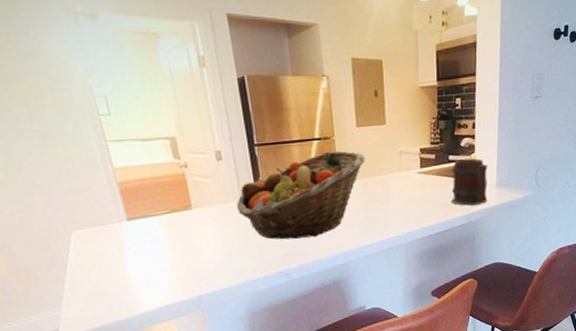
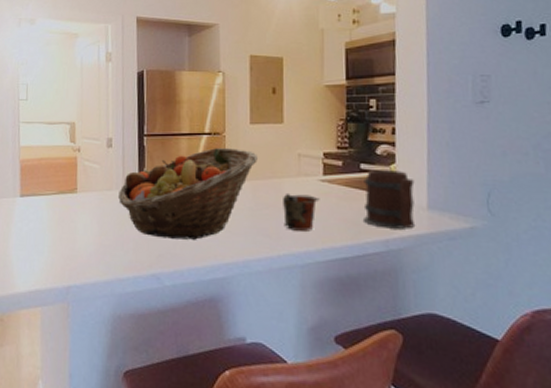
mug: none [389,186,418,217] -> present [283,192,320,231]

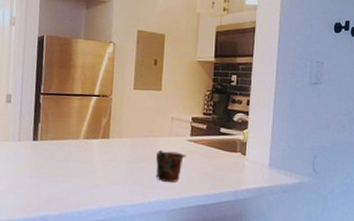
fruit basket: present [118,148,257,240] -> none [14,108,138,187]
mug: present [363,170,416,229] -> none [220,133,261,183]

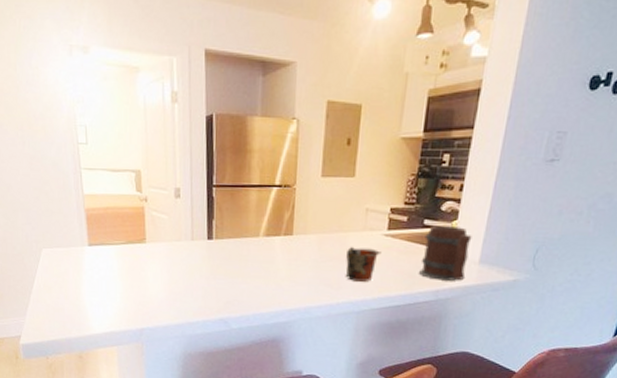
mug: none [220,133,261,183] -> present [419,226,472,281]

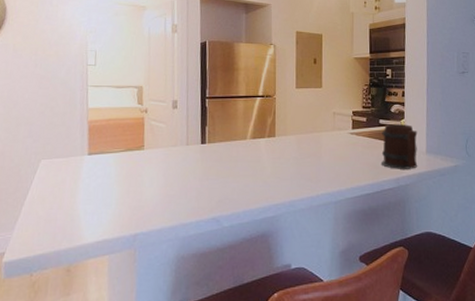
mug: present [345,246,382,282] -> none [321,144,350,174]

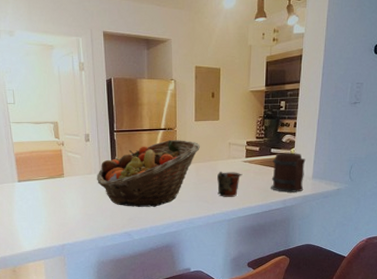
fruit basket: none [183,108,301,186] -> present [97,140,200,207]
mug: none [321,144,350,174] -> present [217,171,243,197]

